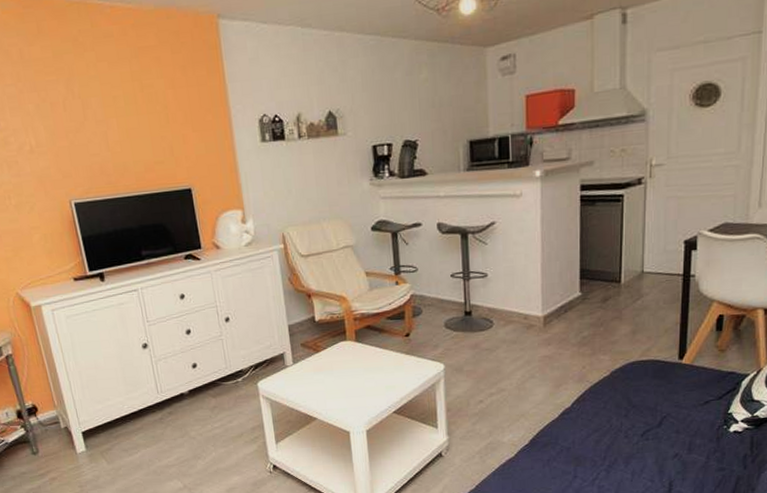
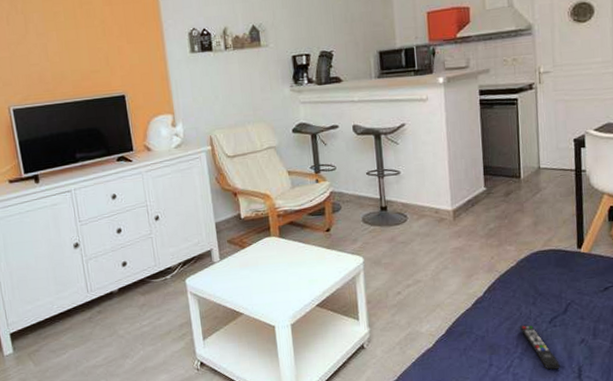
remote control: none [609,437,650,484] -> present [520,324,561,370]

